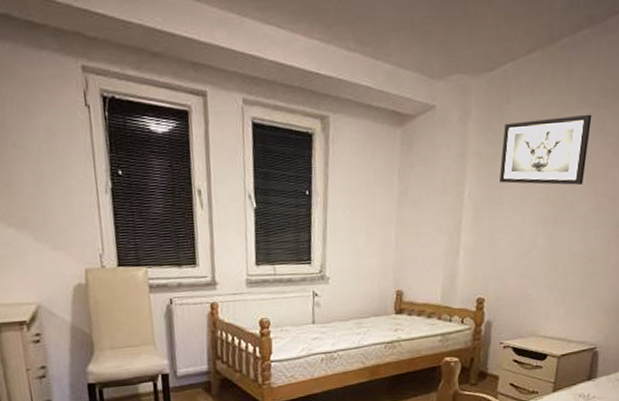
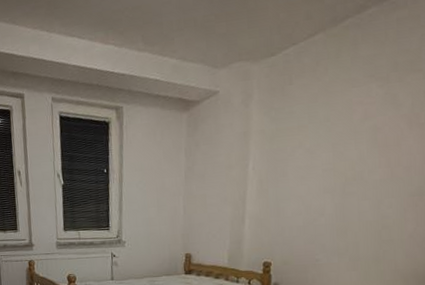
wall art: present [499,114,592,185] -> none [283,88,381,157]

